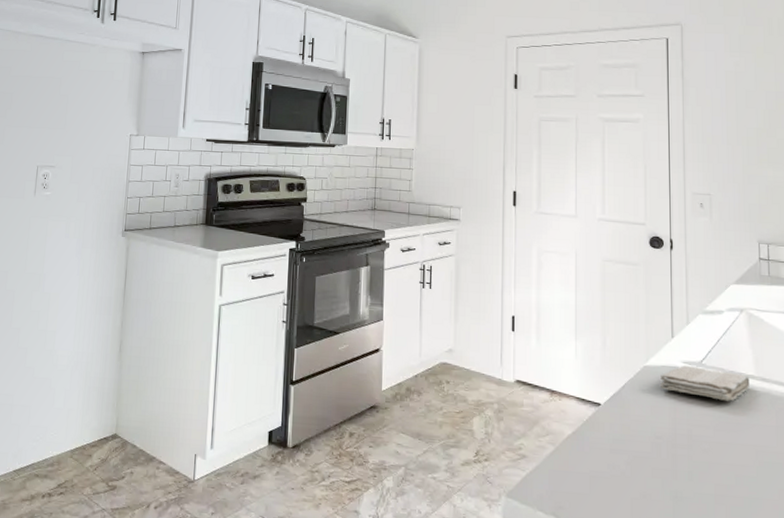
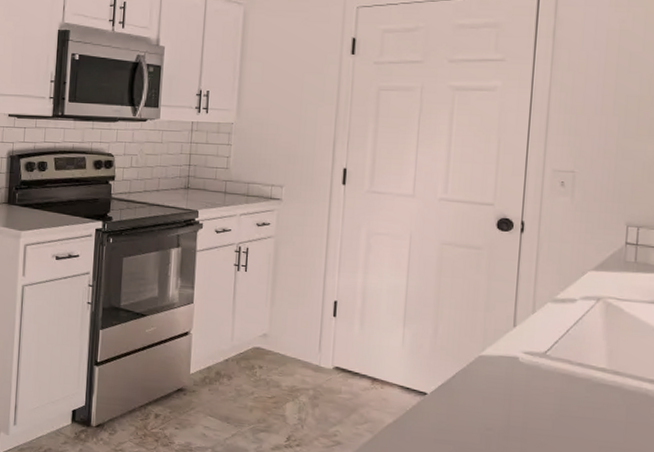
washcloth: present [660,365,750,401] -> none [496,355,600,394]

